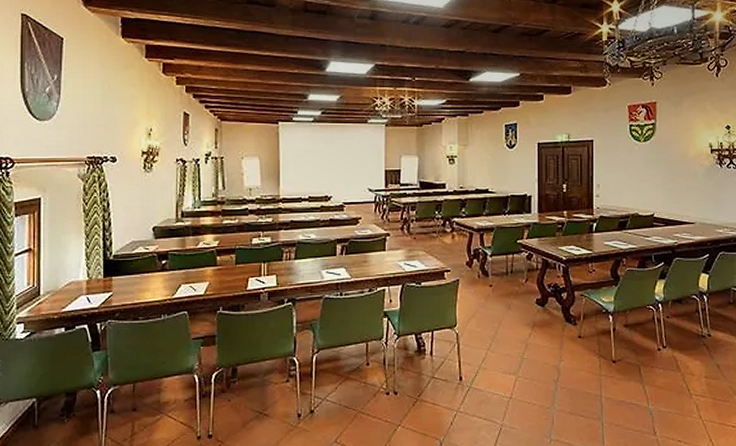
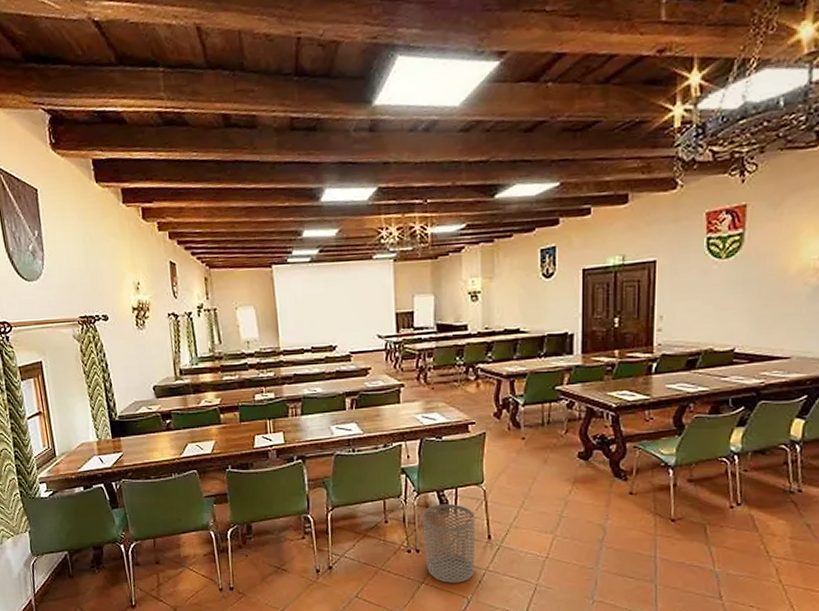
waste bin: none [401,346,448,425] -> present [422,504,476,583]

